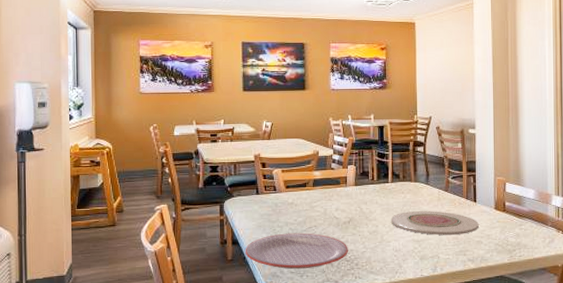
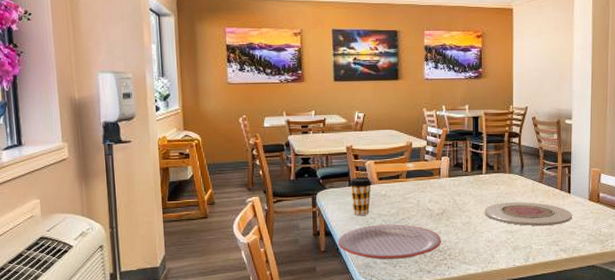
coffee cup: none [256,186,280,224] -> present [349,177,372,215]

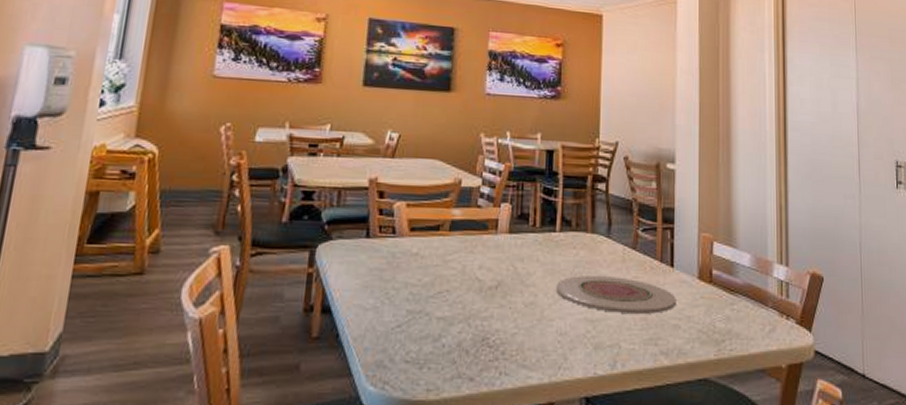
plate: present [338,224,441,260] -> none [339,299,493,357]
coffee cup: present [349,177,372,215] -> none [366,225,401,284]

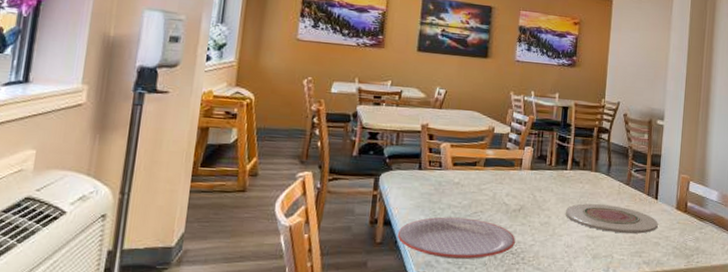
plate: none [339,299,493,357] -> present [397,217,515,260]

